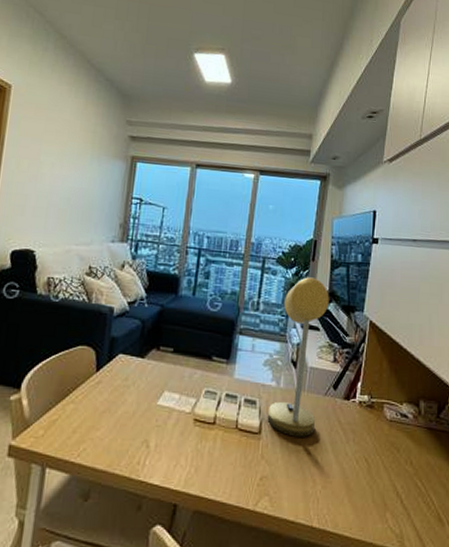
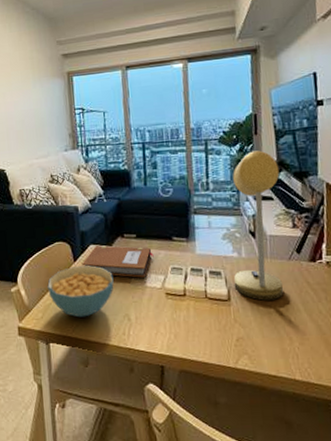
cereal bowl: none [57,377,139,440] -> present [47,265,114,318]
notebook: none [104,355,189,399] -> present [81,245,154,278]

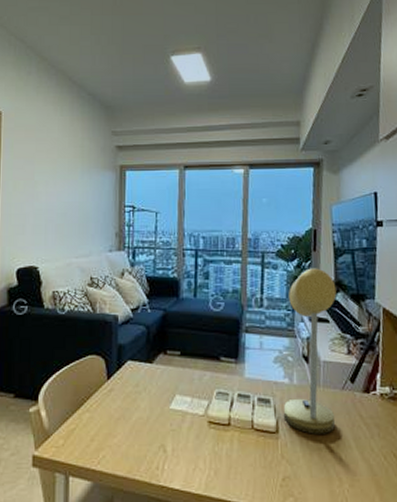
cereal bowl: present [47,265,114,318] -> none [73,385,151,447]
notebook: present [81,245,154,278] -> none [116,361,198,402]

